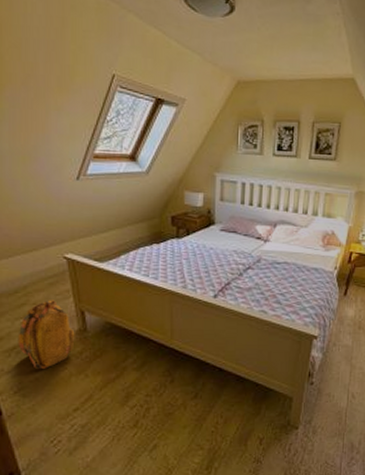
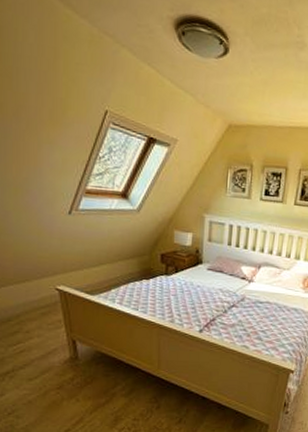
backpack: present [18,300,75,369] -> none [11,329,67,393]

